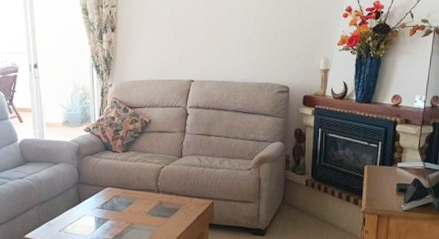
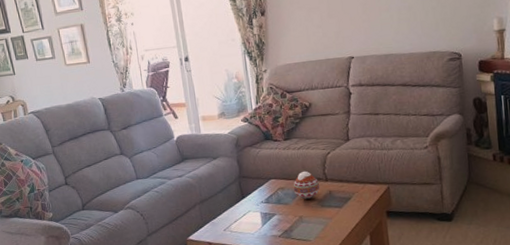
decorative ball: none [127,182,151,208] -> present [293,171,320,200]

